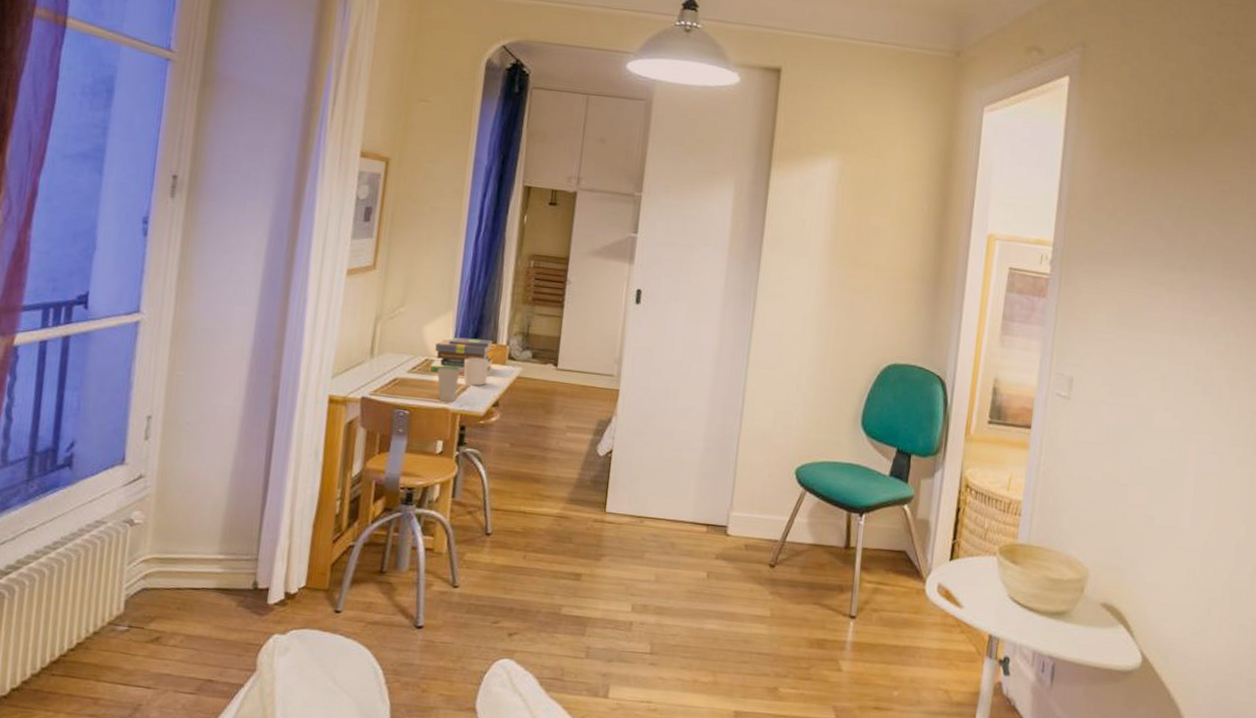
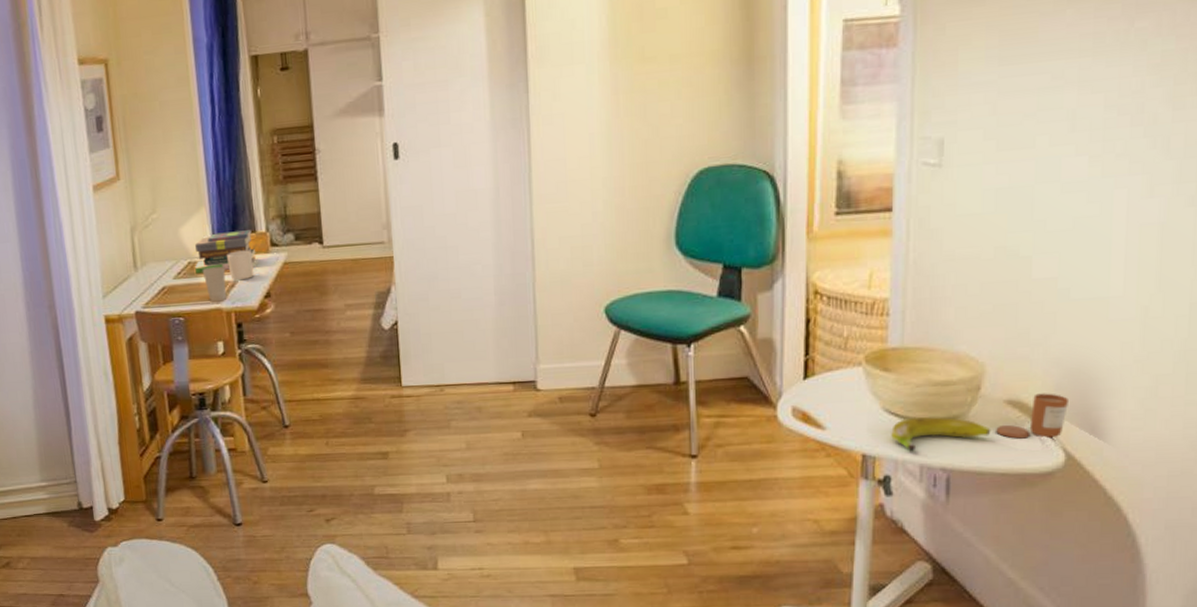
banana: none [1012,607,1089,638] -> present [890,417,991,452]
candle: none [1093,601,1147,641] -> present [996,393,1068,439]

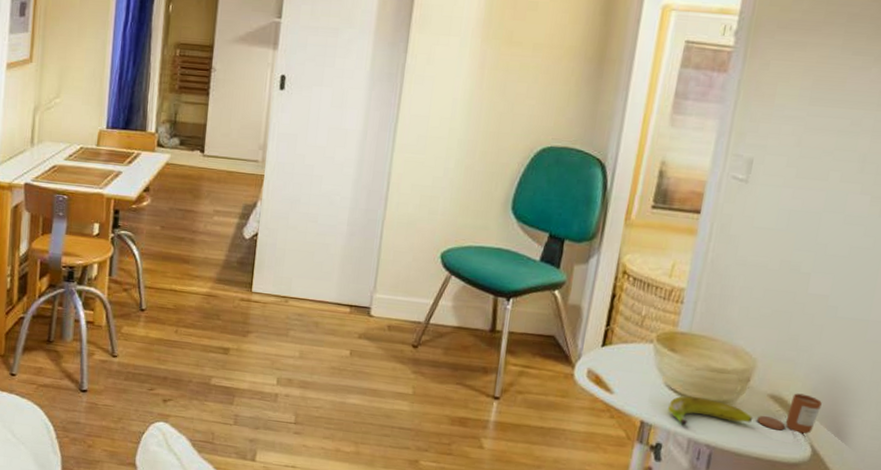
books: present [195,230,256,275] -> none [86,125,143,161]
cup: present [202,266,227,303] -> none [91,155,112,188]
mug: present [227,250,254,281] -> none [115,145,140,172]

